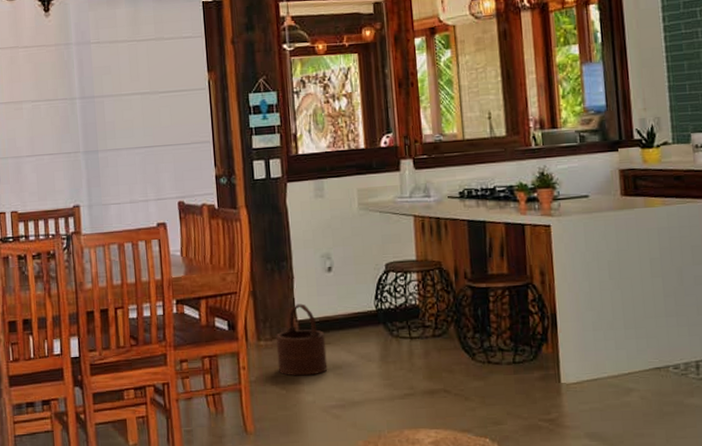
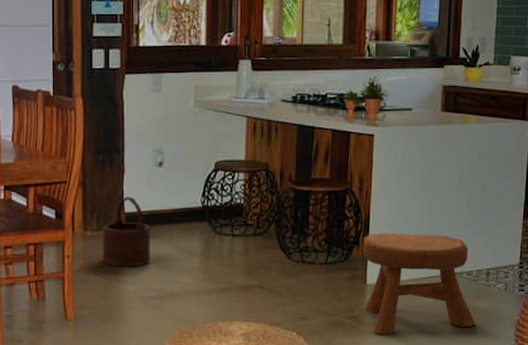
stool: none [552,326,691,439] -> present [362,233,476,335]

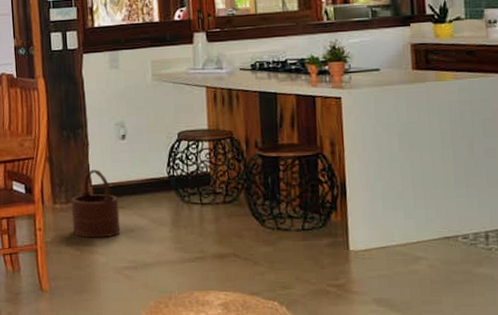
stool: present [362,233,476,335] -> none [341,196,480,304]

